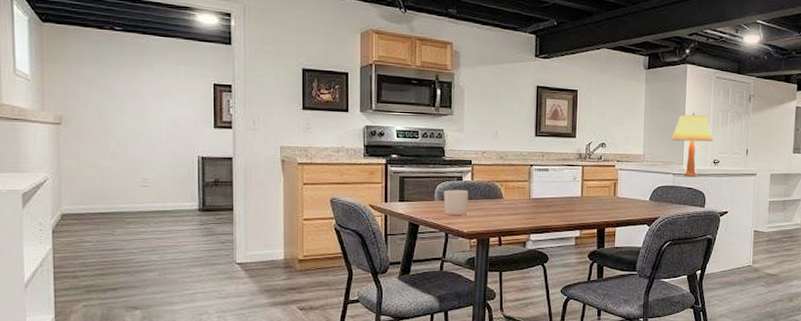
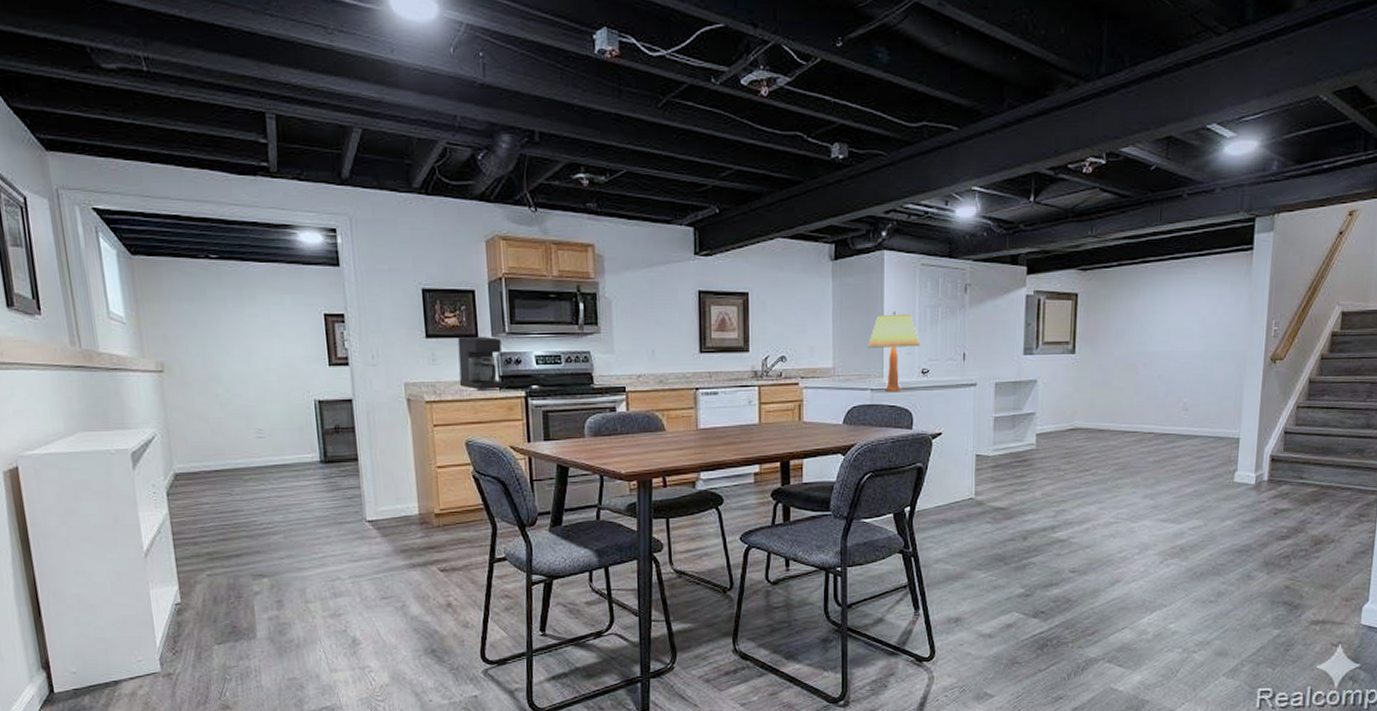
coffee maker: none [330,110,369,157] -> present [457,336,505,391]
mug: present [444,190,469,215] -> none [595,423,625,454]

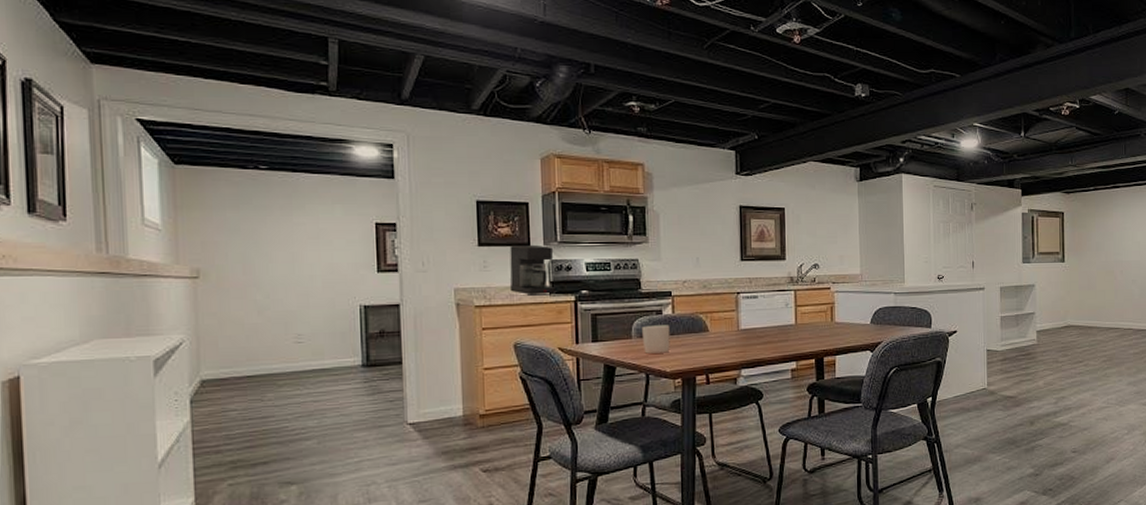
mug: none [595,423,625,454] -> present [642,325,670,354]
table lamp: present [868,311,921,393] -> none [891,225,936,296]

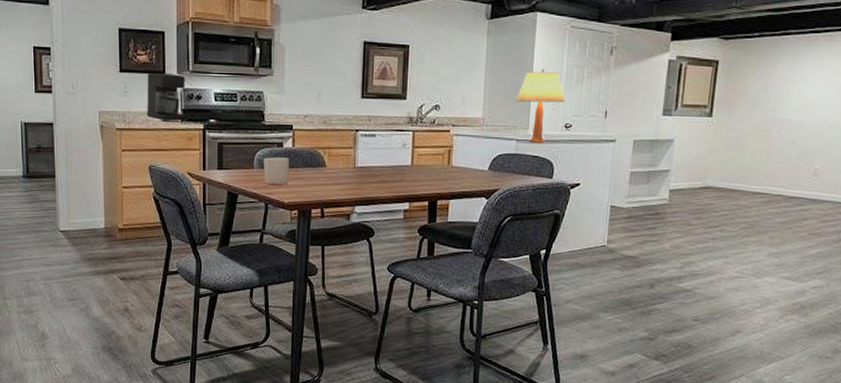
table lamp: none [891,225,936,296] -> present [516,68,566,144]

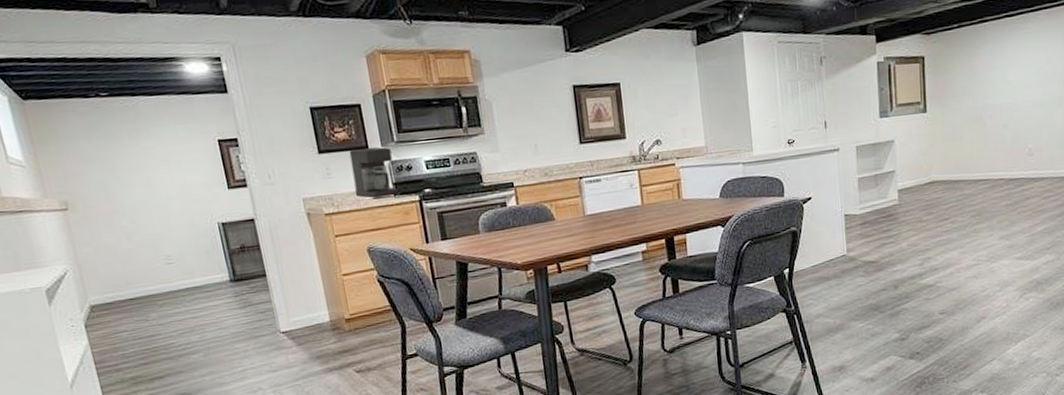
mug: present [263,157,289,185] -> none [488,216,519,248]
table lamp: present [516,68,566,144] -> none [736,87,785,165]

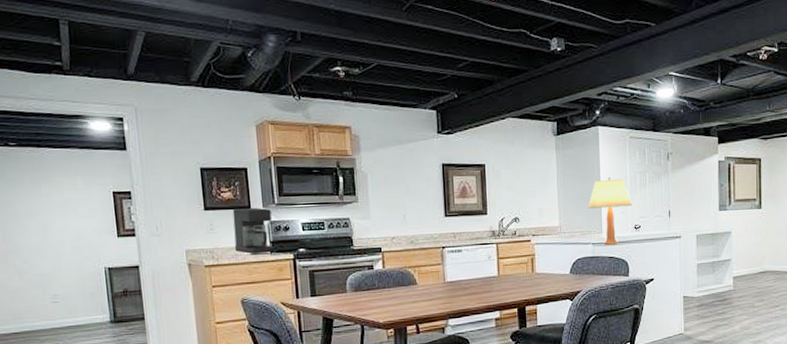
table lamp: none [736,87,785,165] -> present [588,176,633,246]

